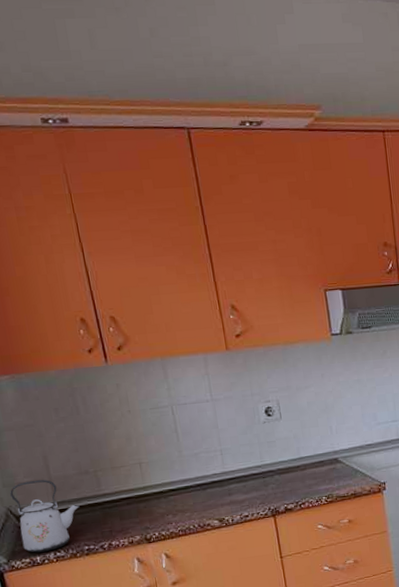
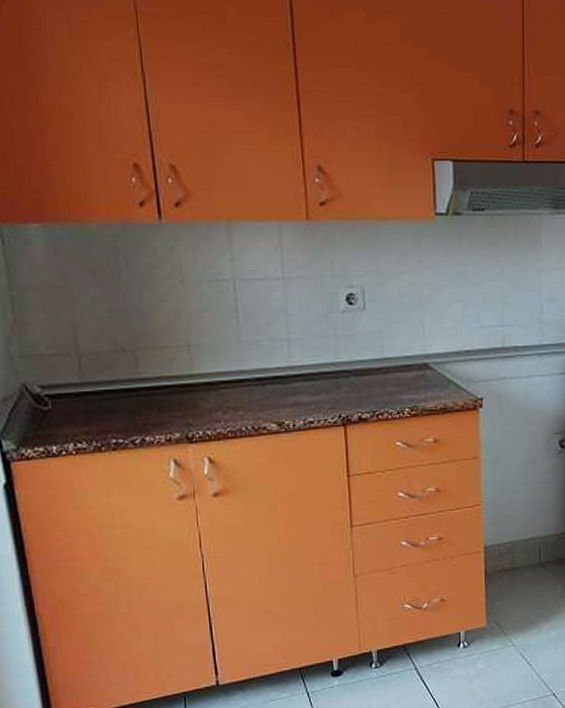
kettle: present [10,479,80,553] -> none [27,353,111,441]

